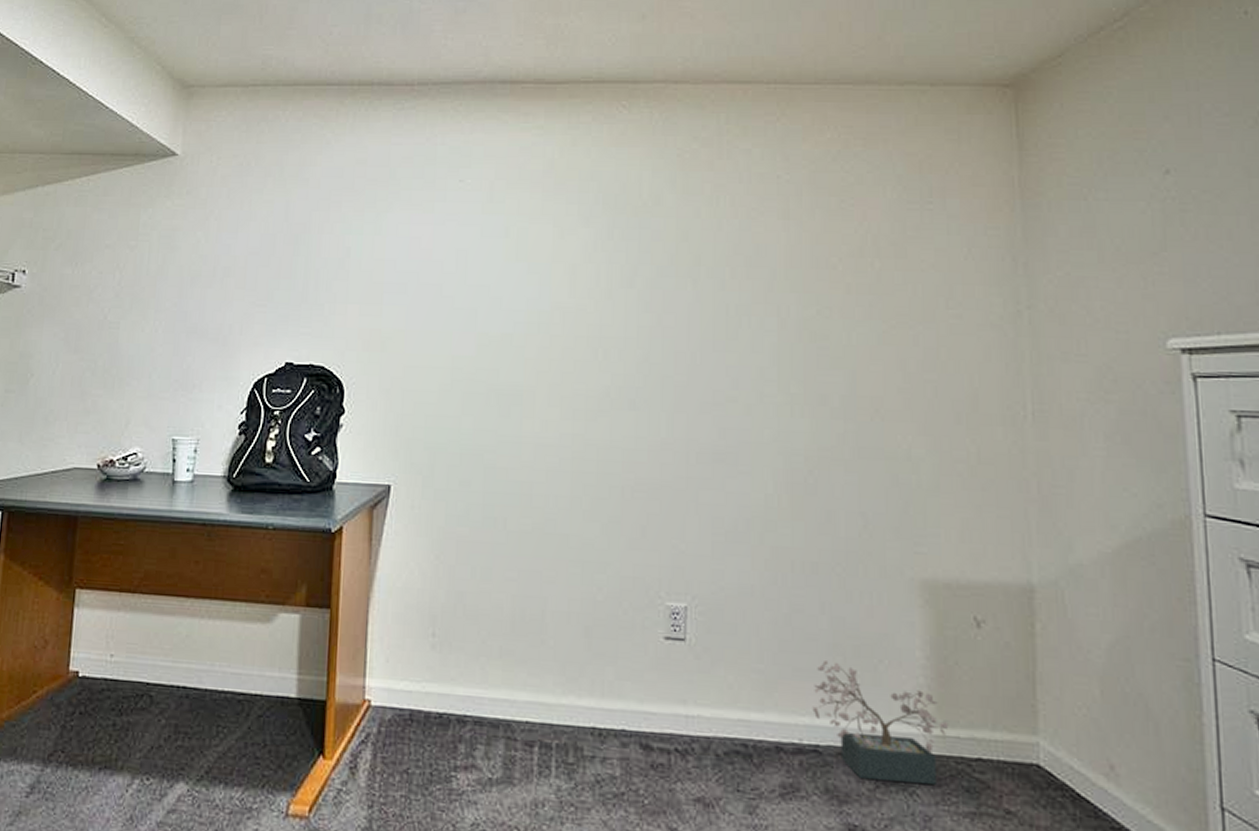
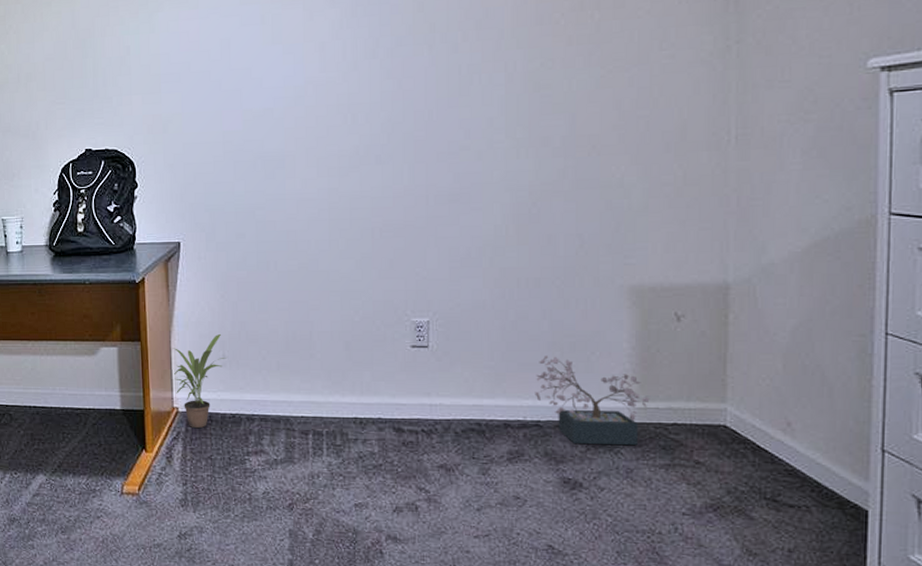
potted plant: none [369,606,437,731] -> present [172,335,226,429]

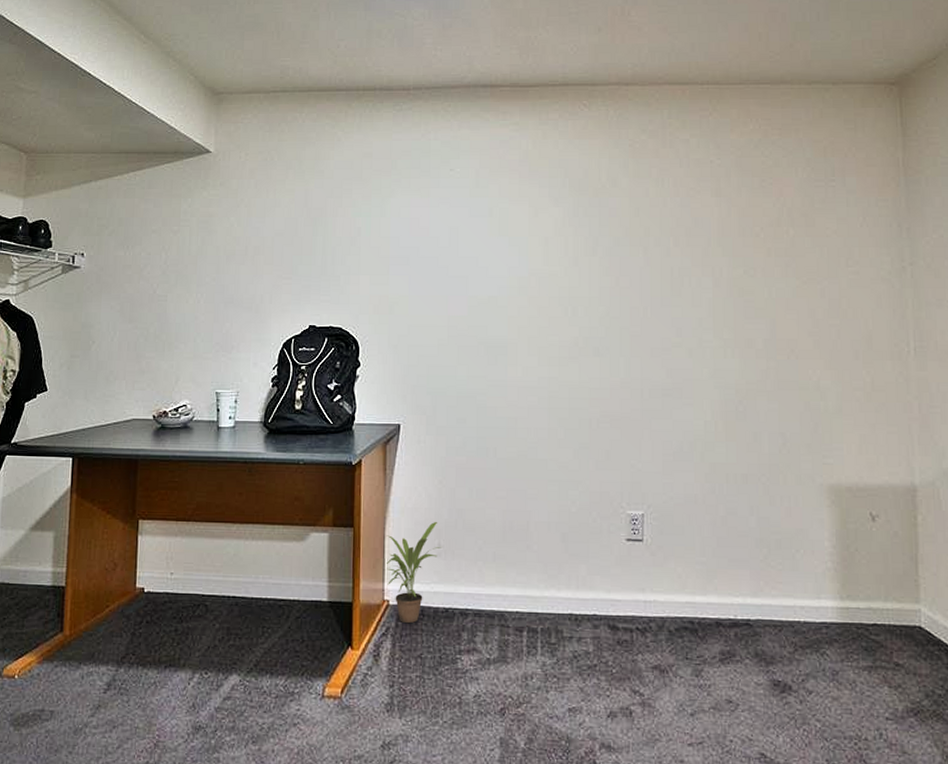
decorative plant: present [535,356,650,445] -> none [744,553,851,646]

